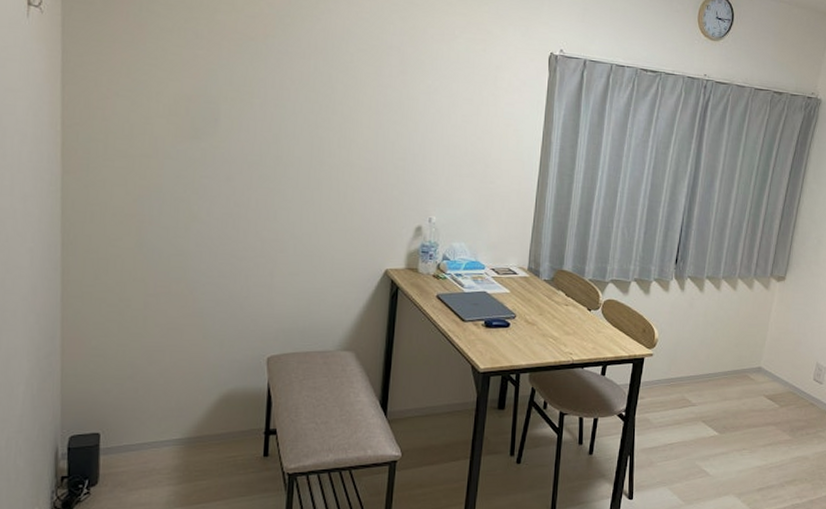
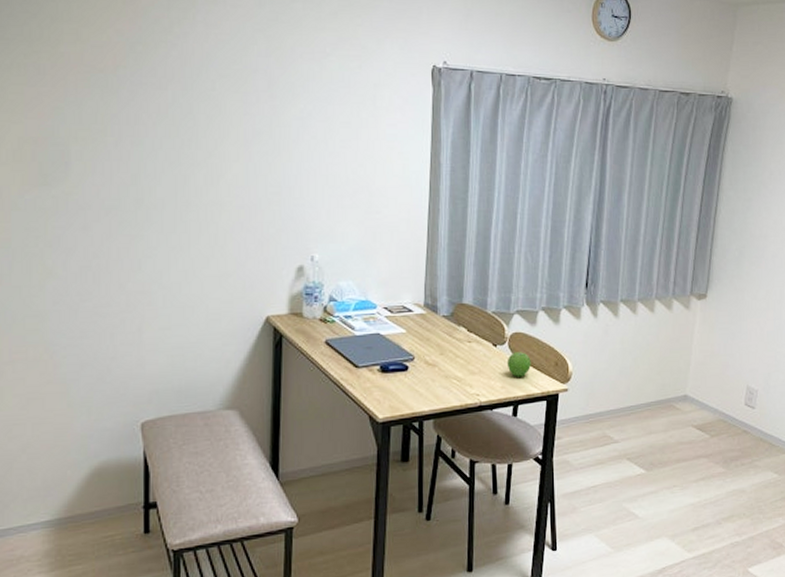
fruit: none [599,317,621,340] -> present [506,352,531,377]

